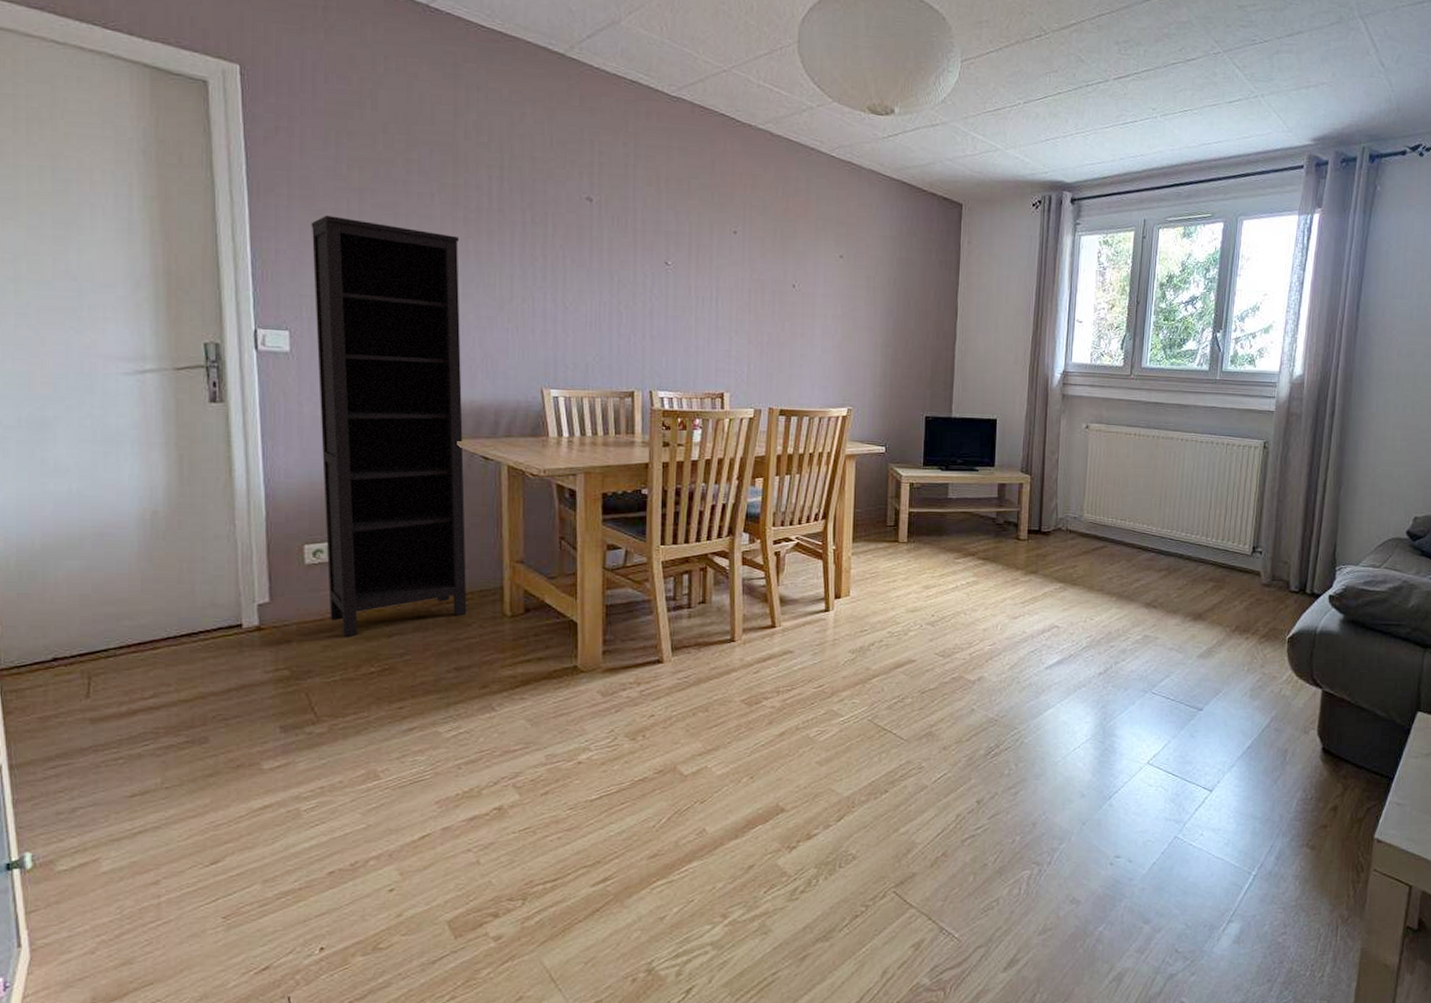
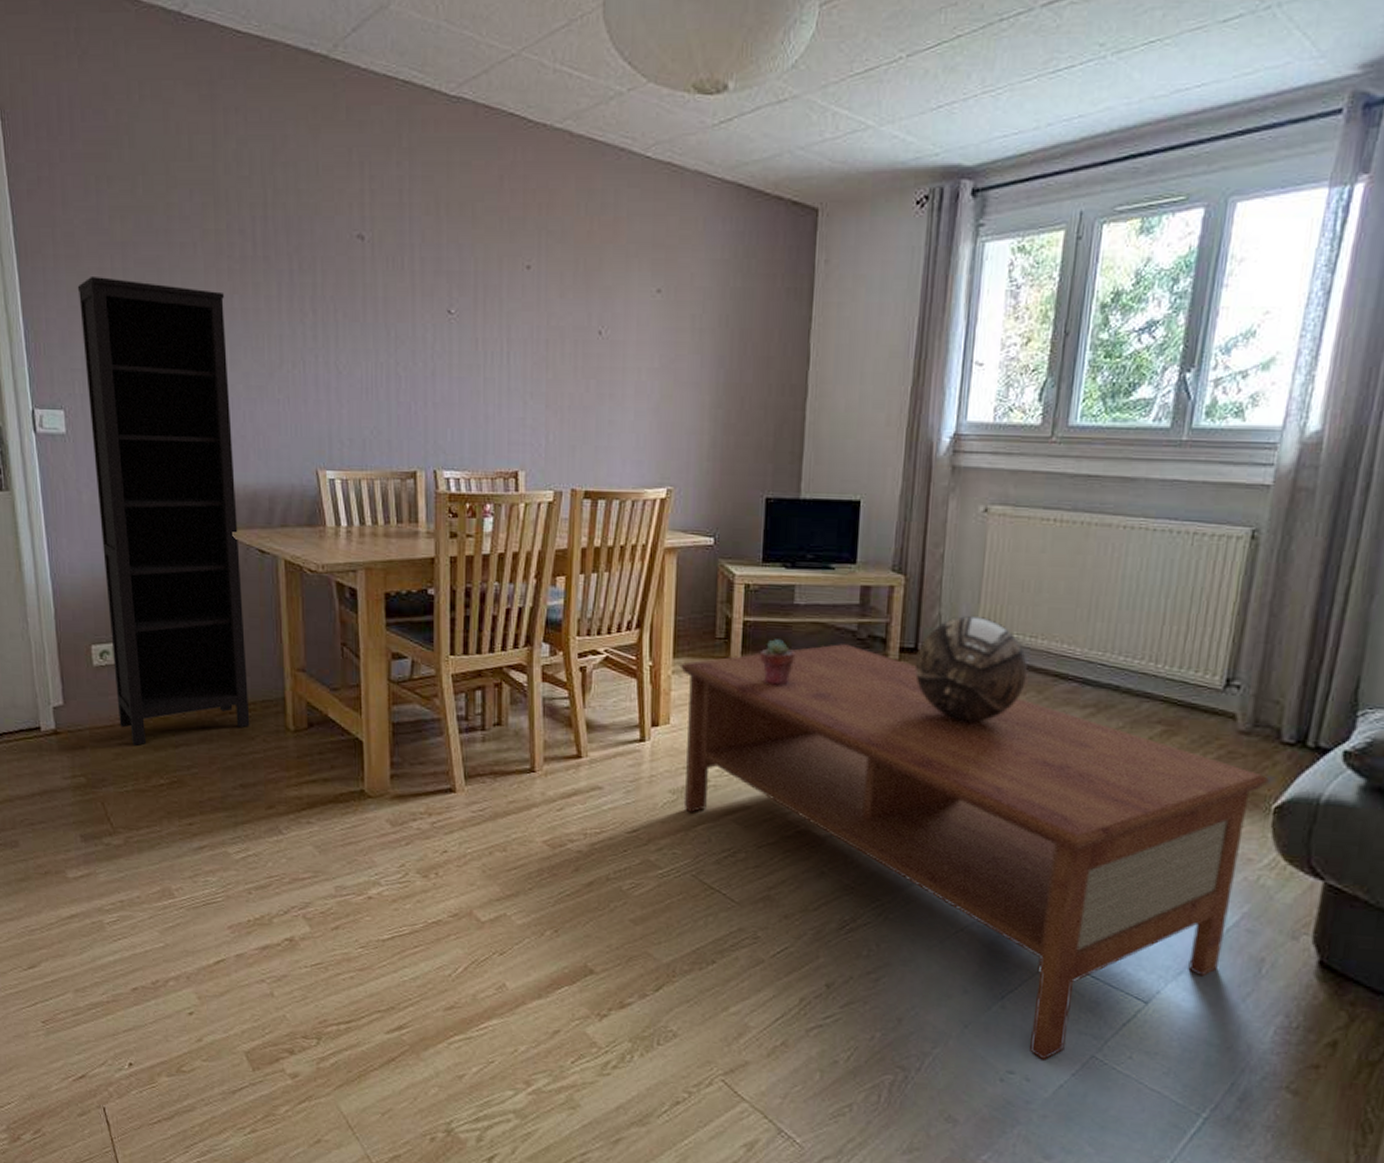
coffee table: none [858,528,1284,844] -> present [679,644,1269,1060]
potted succulent: none [922,525,950,562] -> present [760,639,796,685]
decorative bowl: none [1039,505,1120,586] -> present [914,616,1027,723]

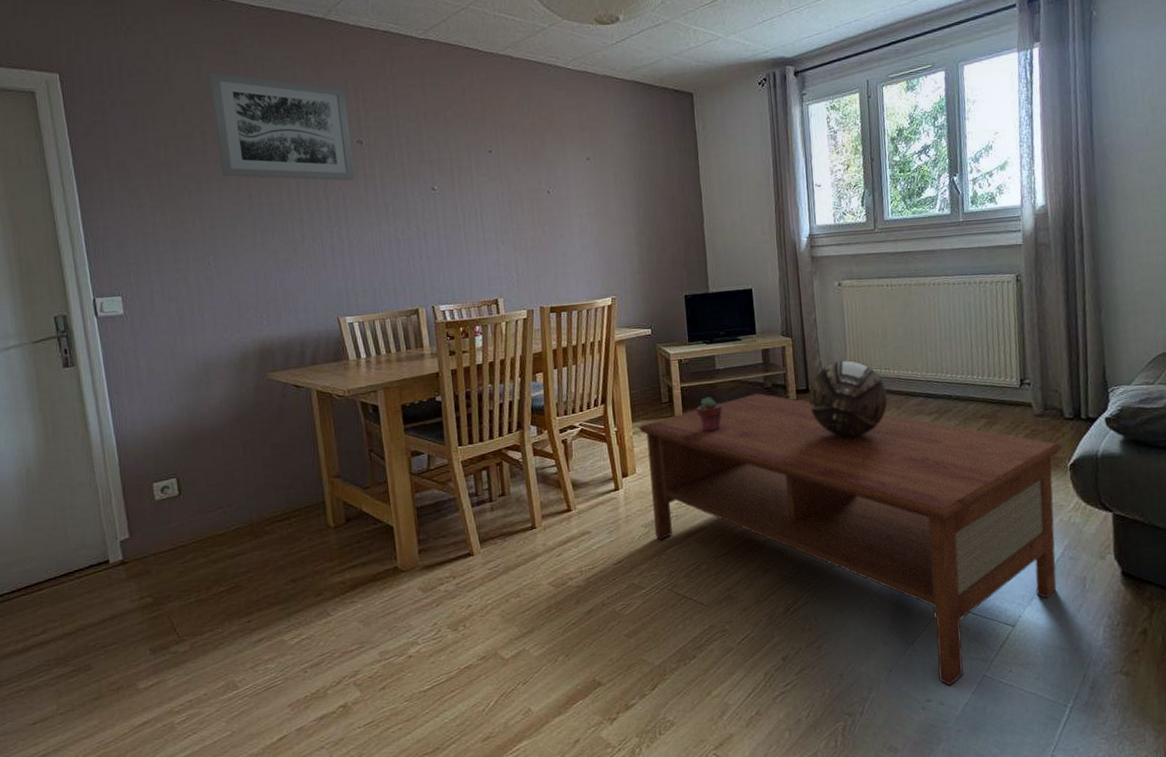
bookcase: present [77,277,250,746] -> none [129,190,296,562]
wall art: none [178,121,352,289] -> present [208,72,356,181]

